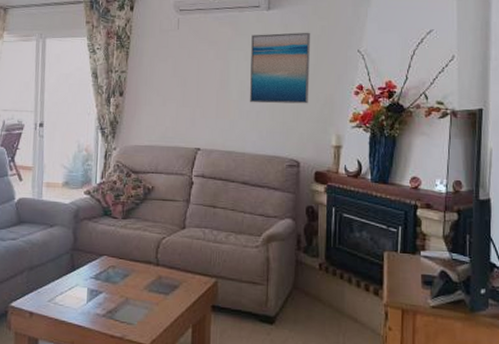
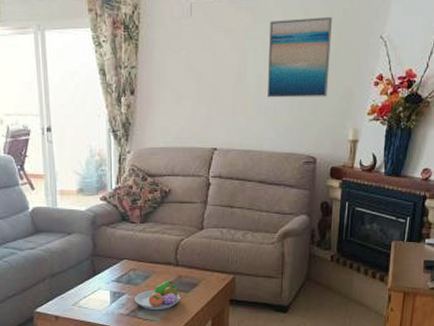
fruit bowl: none [111,280,160,313] -> present [134,280,181,311]

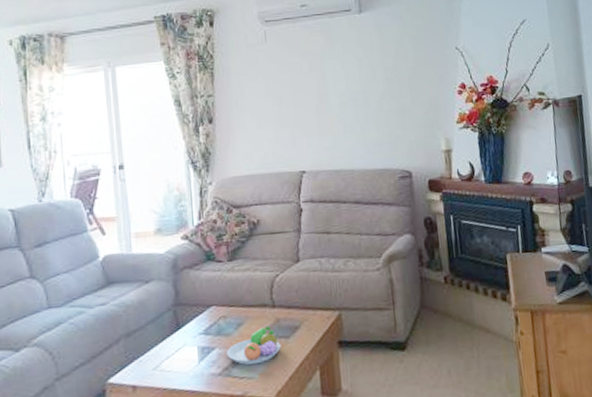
wall art: present [267,16,332,98] -> none [345,33,413,115]

